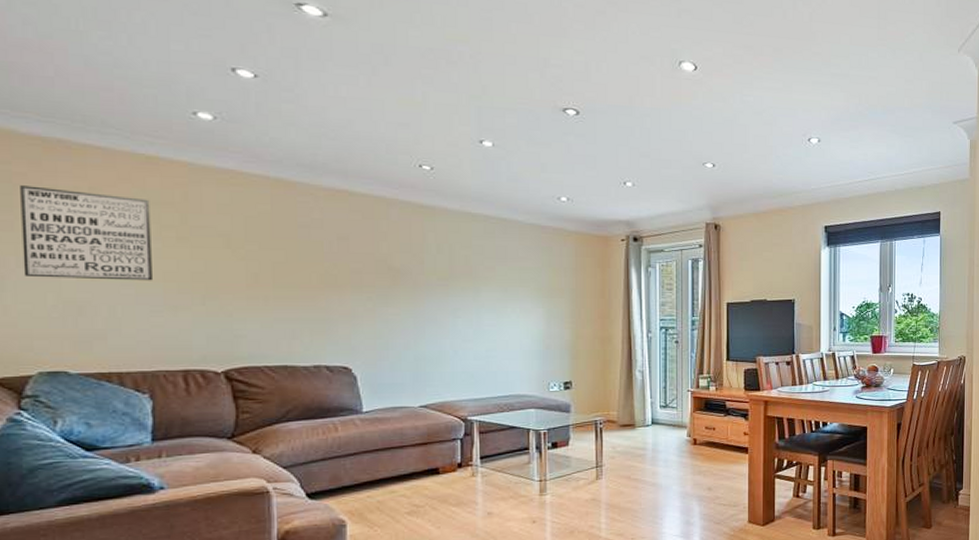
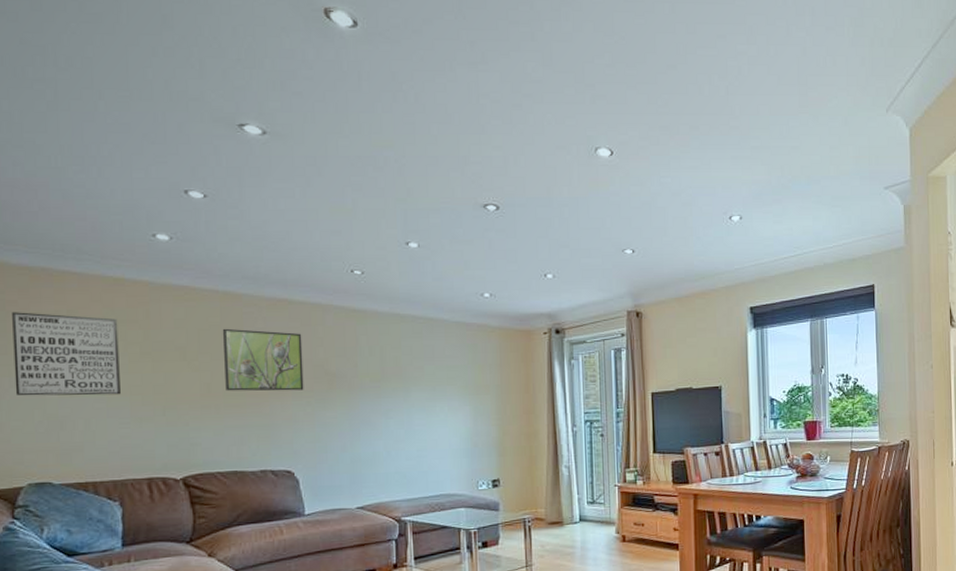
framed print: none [273,216,364,285] -> present [222,328,304,391]

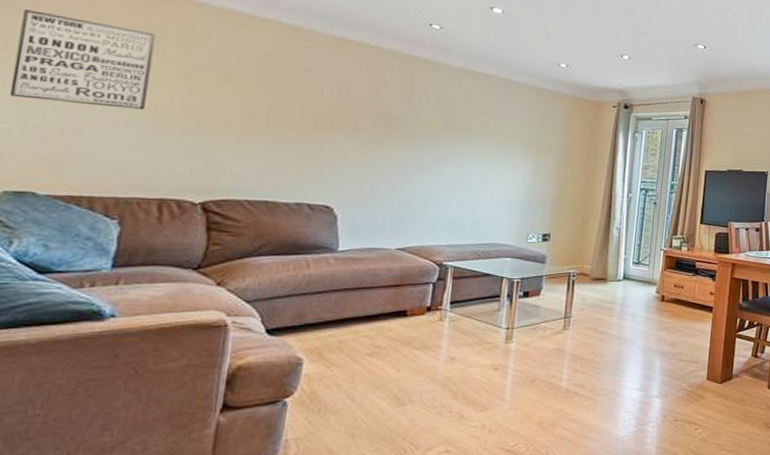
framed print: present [222,328,304,391] -> none [270,59,367,130]

